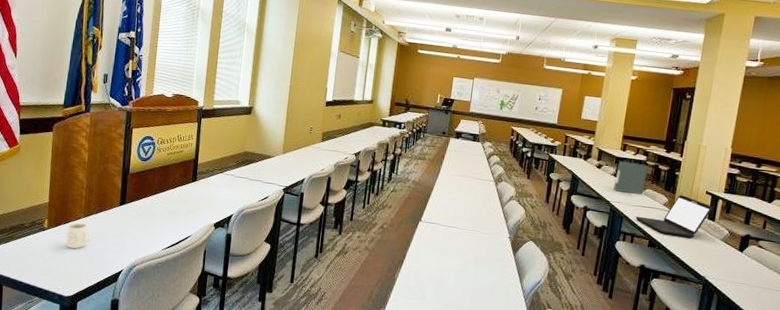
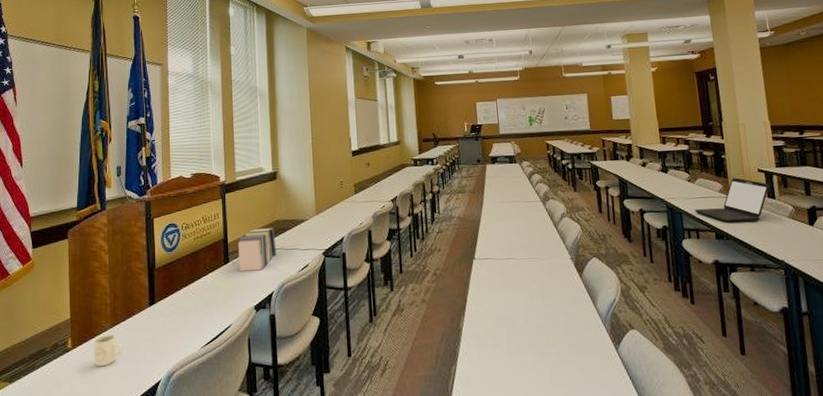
books: none [205,155,242,194] -> present [238,227,277,272]
binder: present [613,160,649,195] -> none [662,154,695,187]

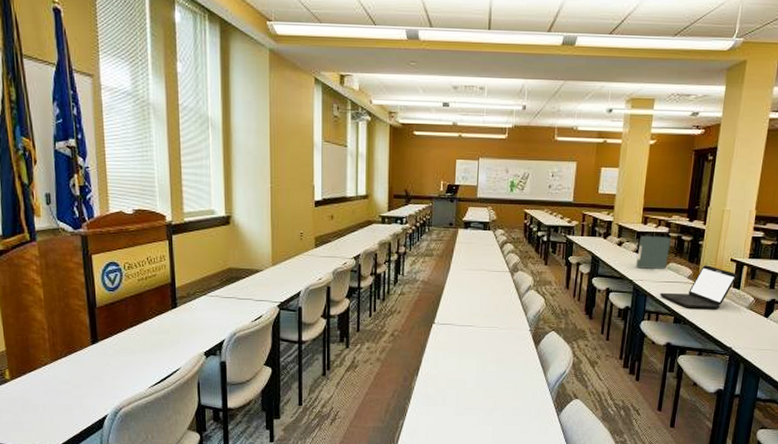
mug: present [93,335,123,367] -> none [33,369,66,399]
books: present [238,227,277,272] -> none [187,274,229,318]
binder: none [662,154,695,187] -> present [636,235,672,269]

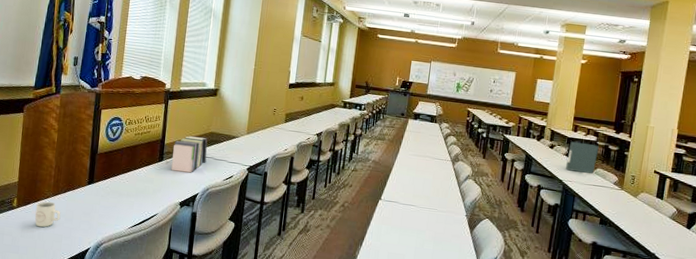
mug: none [33,369,66,399] -> present [34,201,61,228]
books: none [187,274,229,318] -> present [171,135,208,173]
laptop: present [659,265,737,310] -> none [587,174,660,217]

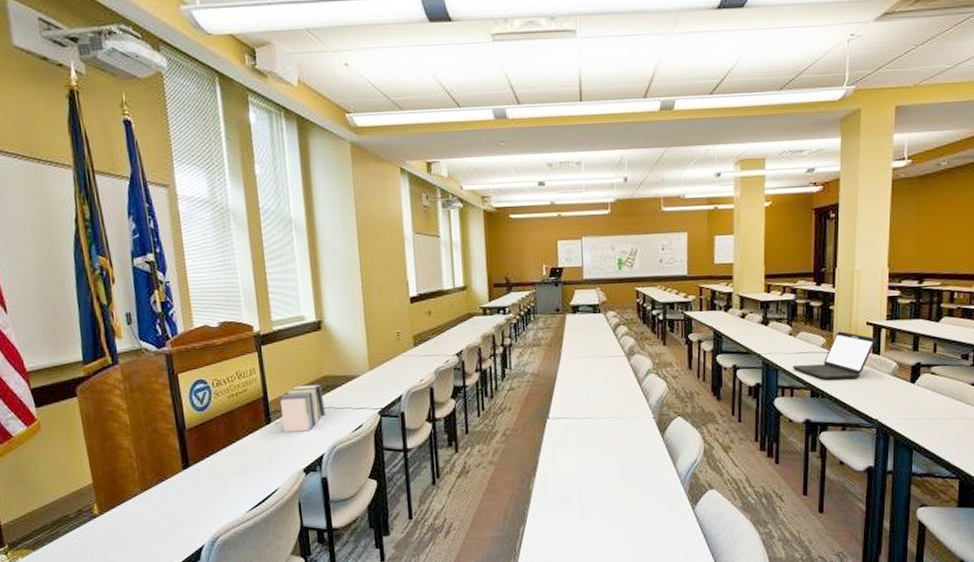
mug: present [34,201,61,228] -> none [123,500,159,533]
binder: present [566,141,599,174] -> none [763,304,799,341]
laptop: none [587,174,660,217] -> present [792,331,875,381]

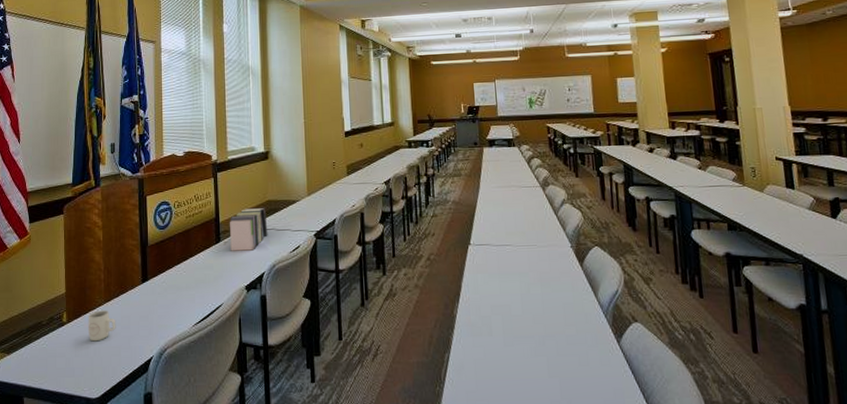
mug: none [123,500,159,533] -> present [87,310,116,342]
laptop: present [792,331,875,381] -> none [705,166,788,214]

